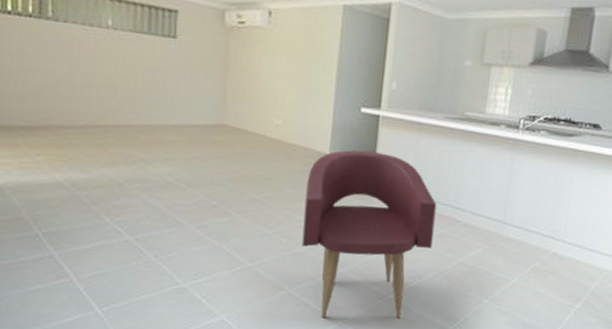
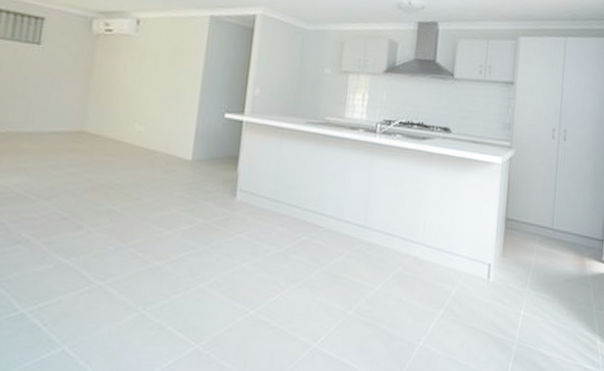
armchair: present [301,150,437,320] -> none [158,156,299,342]

